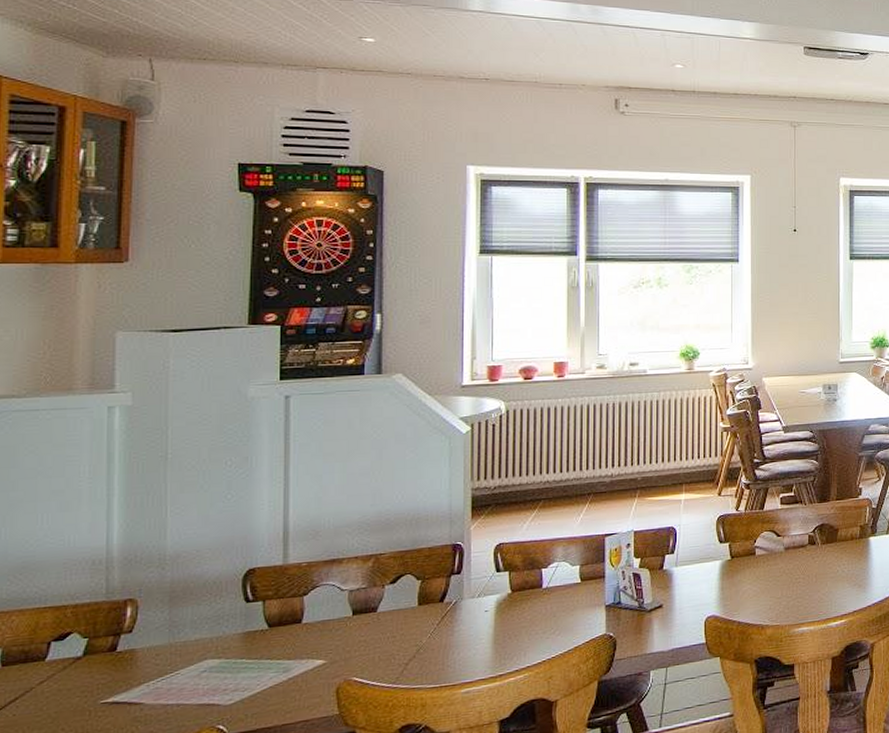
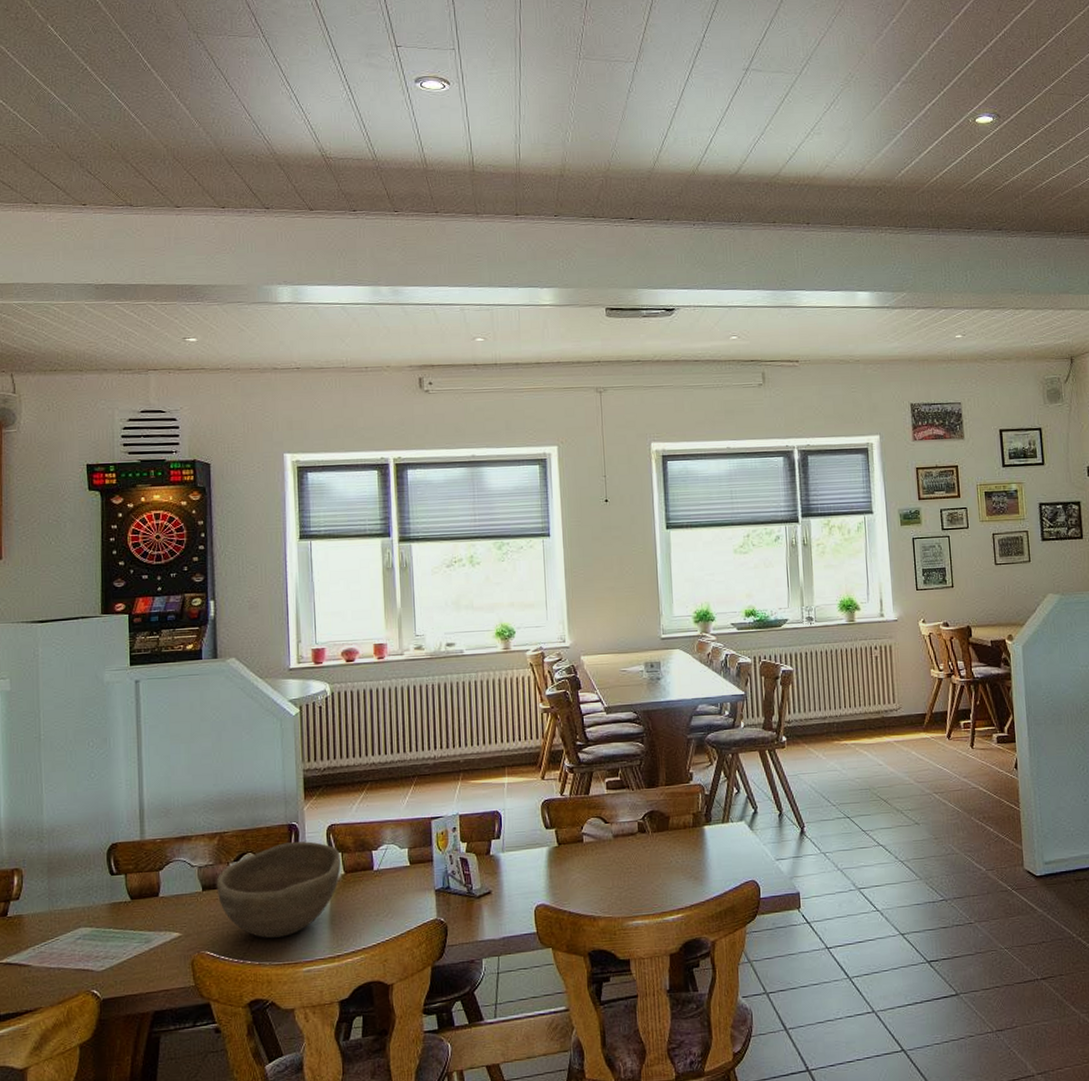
bowl: none [369,561,508,661] -> present [216,841,341,938]

